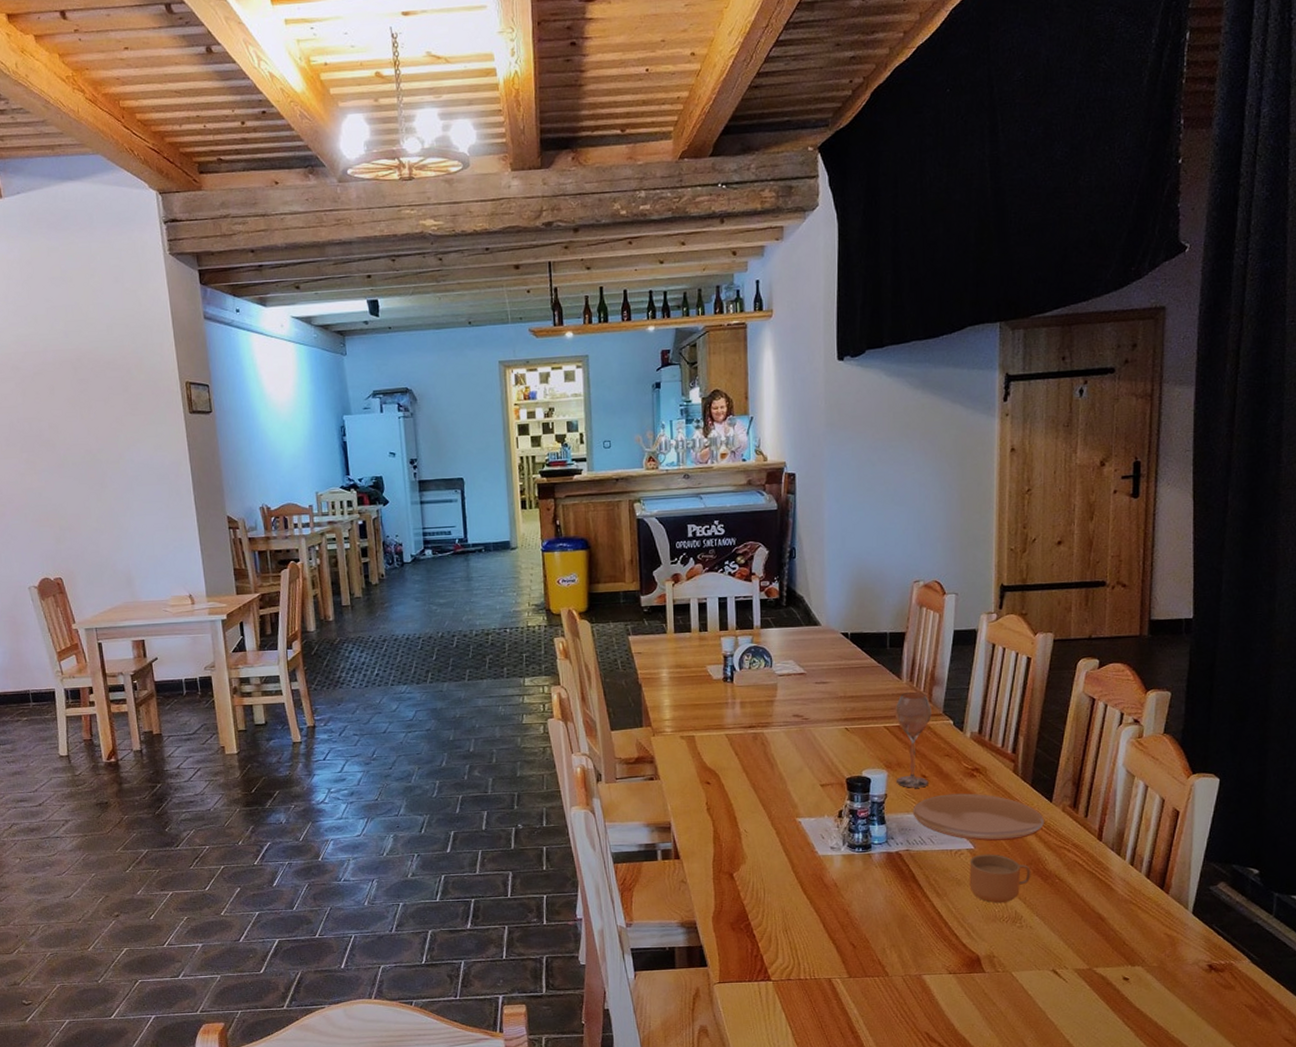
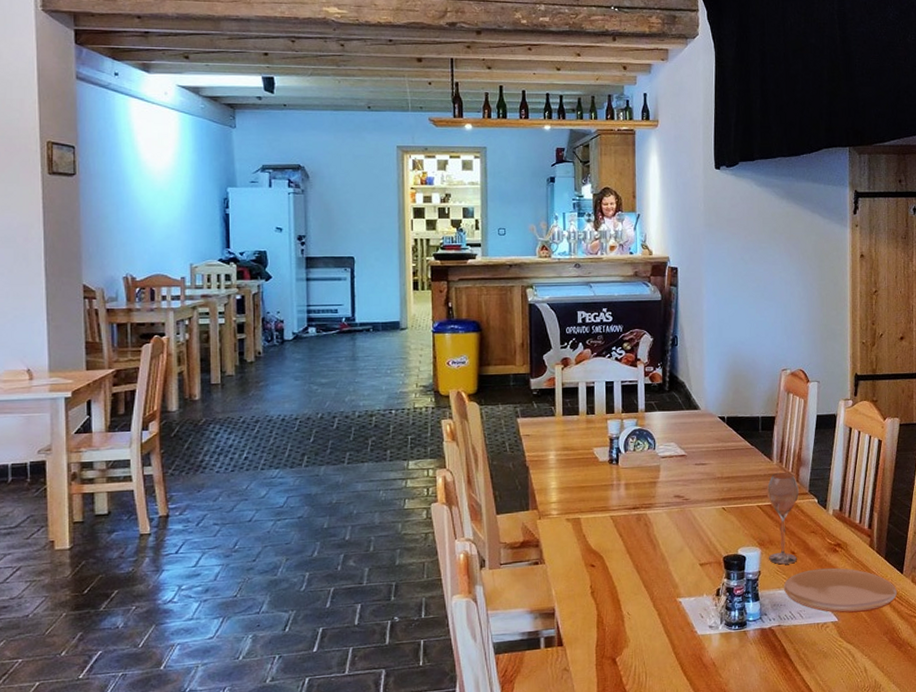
cup: present [969,854,1031,904] -> none [834,625,888,674]

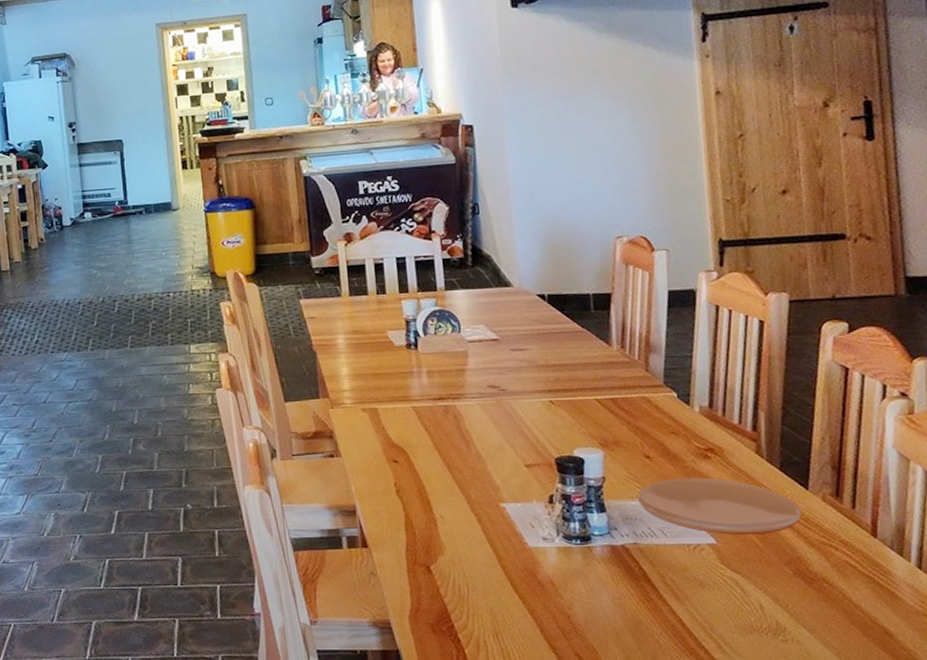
wineglass: present [766,473,799,565] -> none [606,360,654,471]

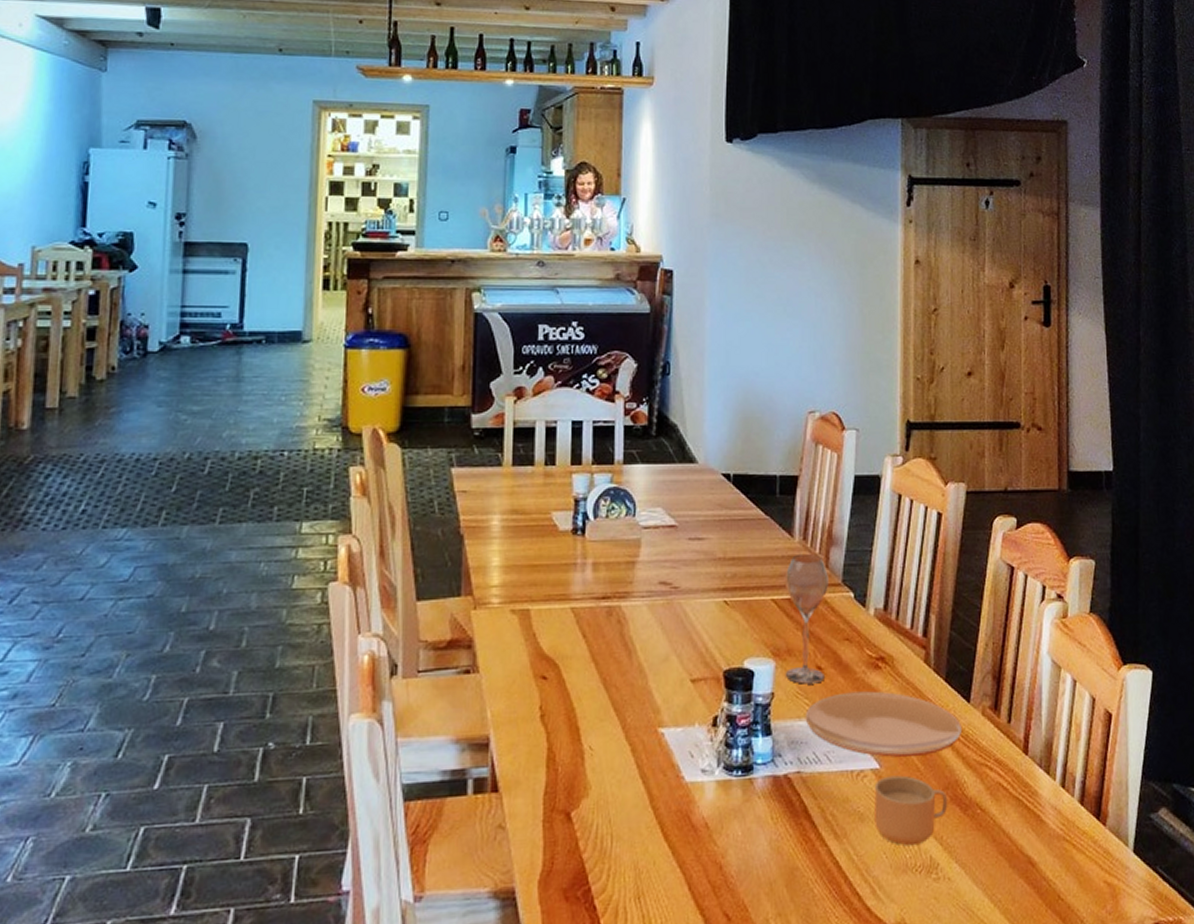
wineglass: none [606,360,654,471] -> present [784,555,828,684]
cup: none [712,550,792,611] -> present [874,775,948,846]

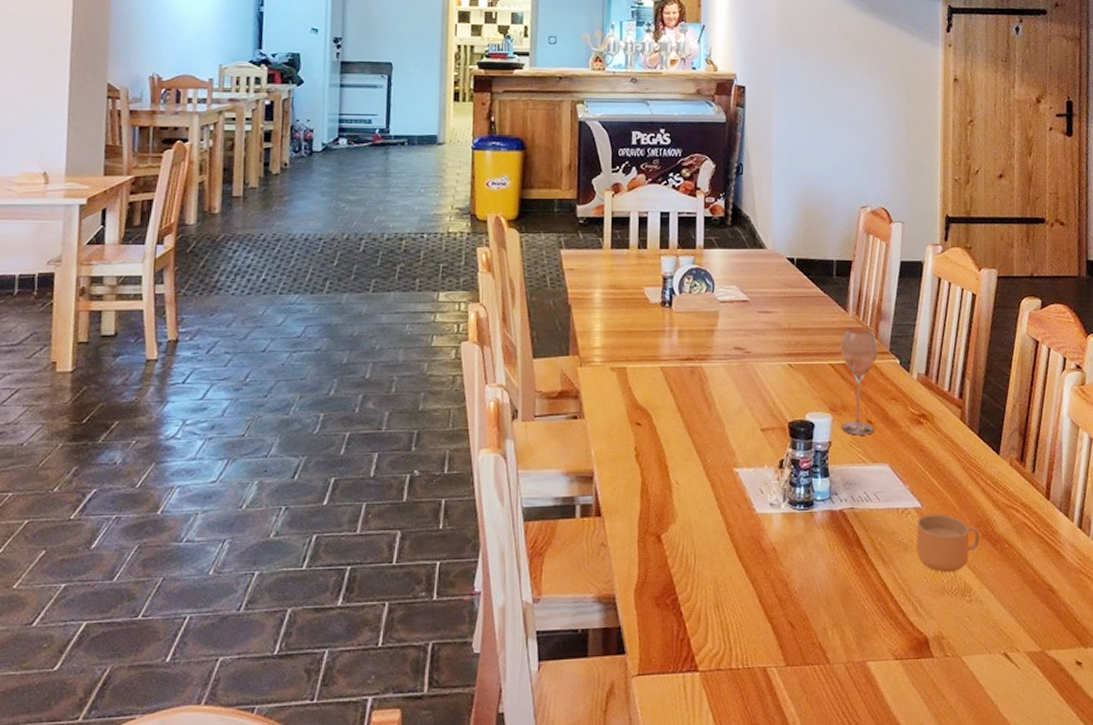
plate: present [805,691,961,758] -> none [857,442,992,499]

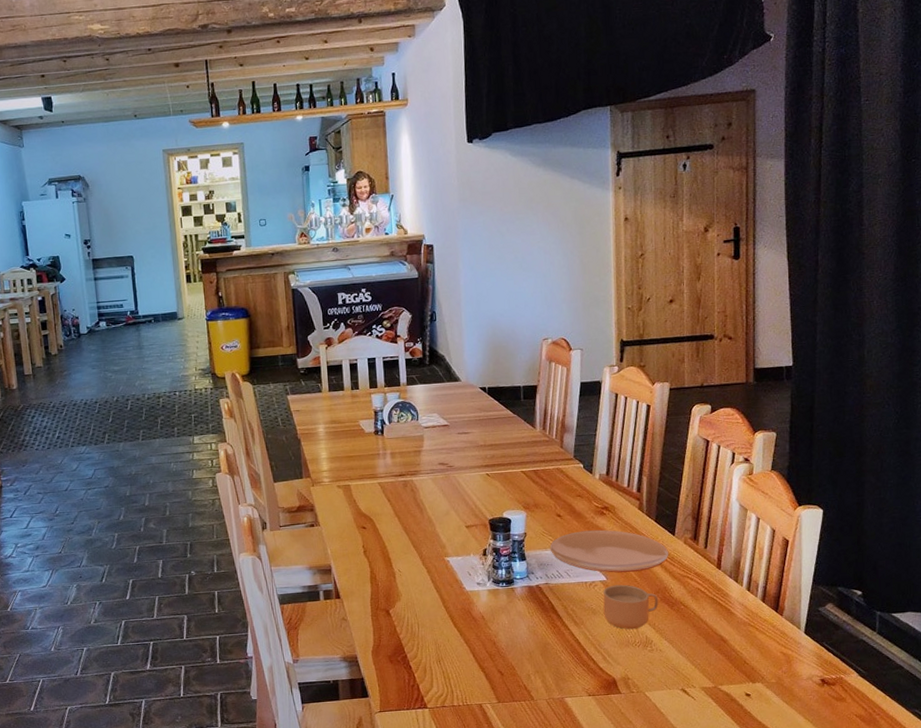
wineglass: present [840,327,878,435] -> none [530,439,564,527]
plate: none [857,442,992,499] -> present [549,529,668,573]

